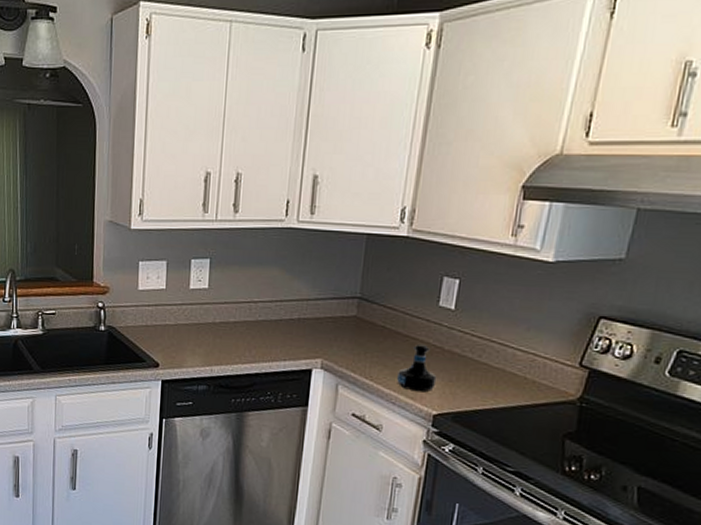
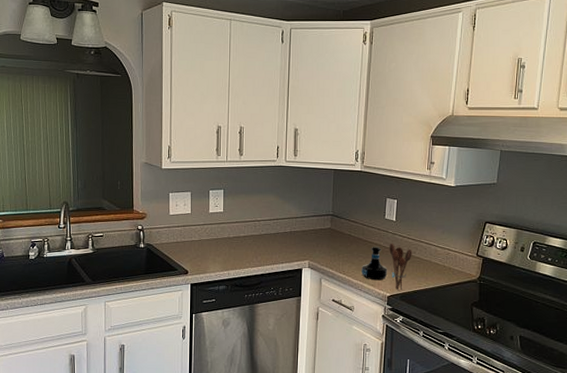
utensil holder: none [441,340,477,409] -> present [389,243,412,291]

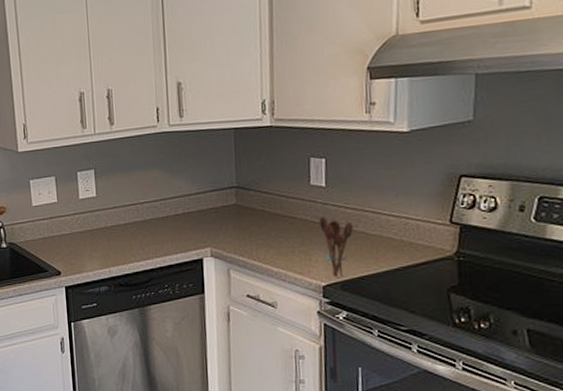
tequila bottle: present [361,246,388,281] -> none [283,221,321,267]

